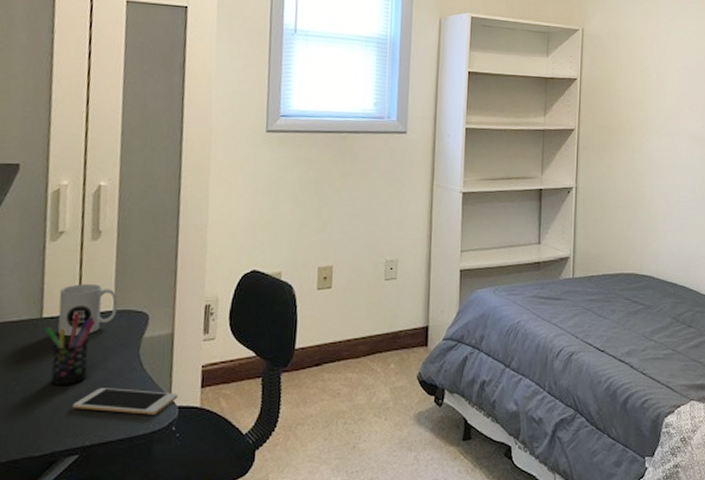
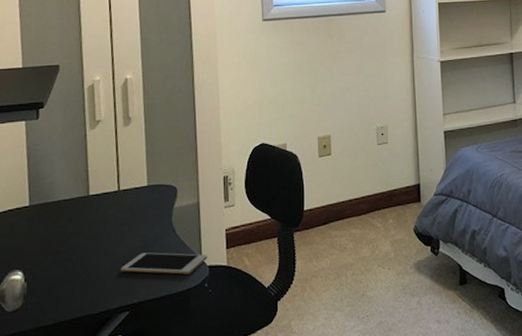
pen holder: present [45,312,96,385] -> none [92,188,133,252]
mug: present [57,284,118,337] -> none [101,164,150,211]

